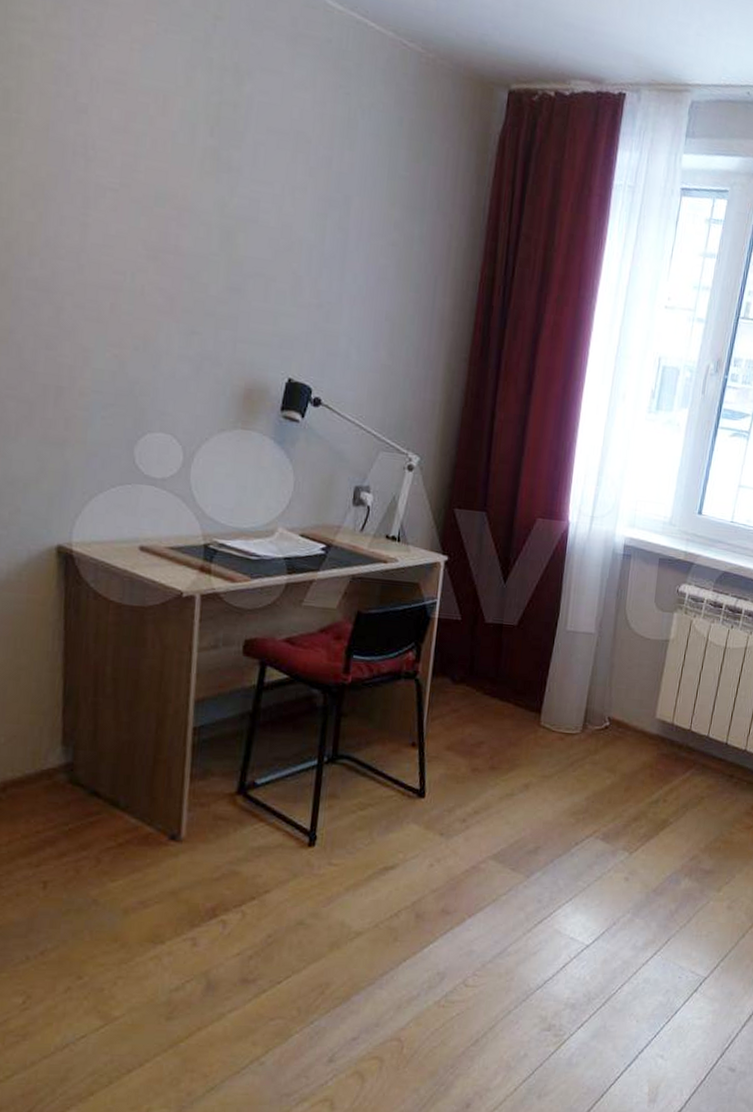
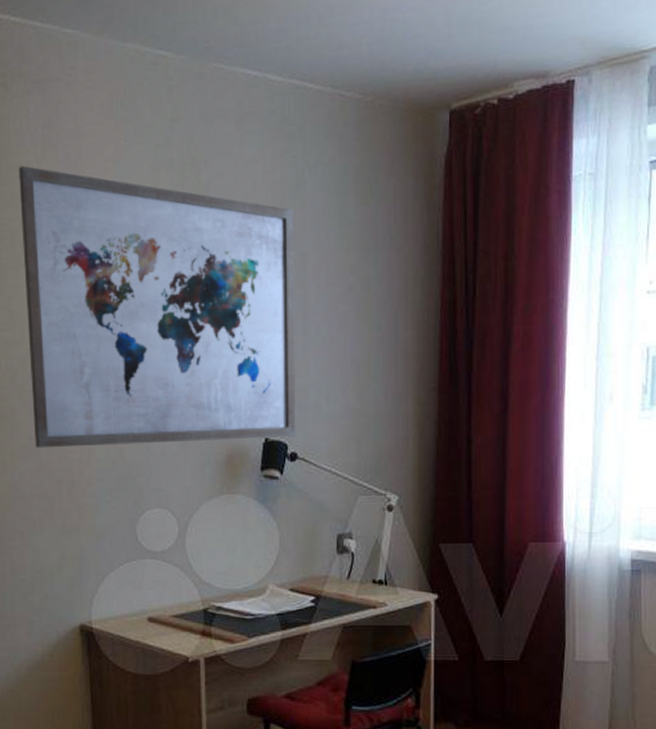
wall art: none [16,17,342,382] -> present [19,165,295,448]

